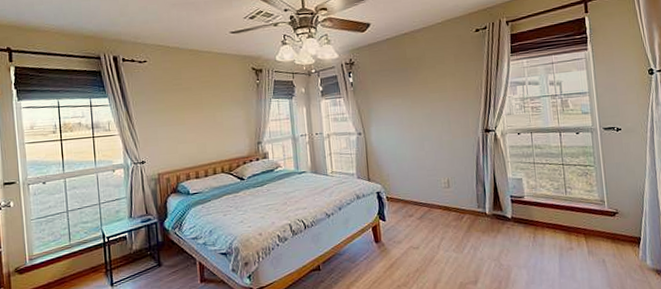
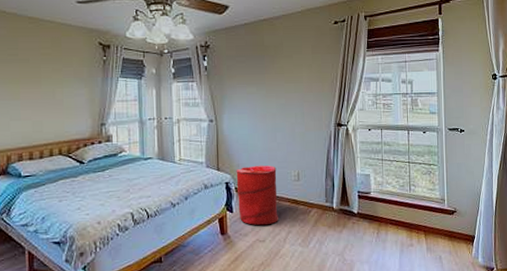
laundry hamper: none [386,173,432,233] -> present [236,165,279,226]

